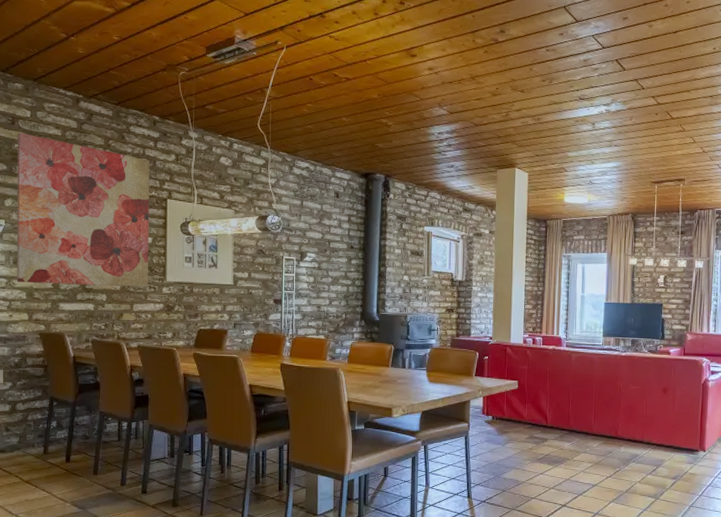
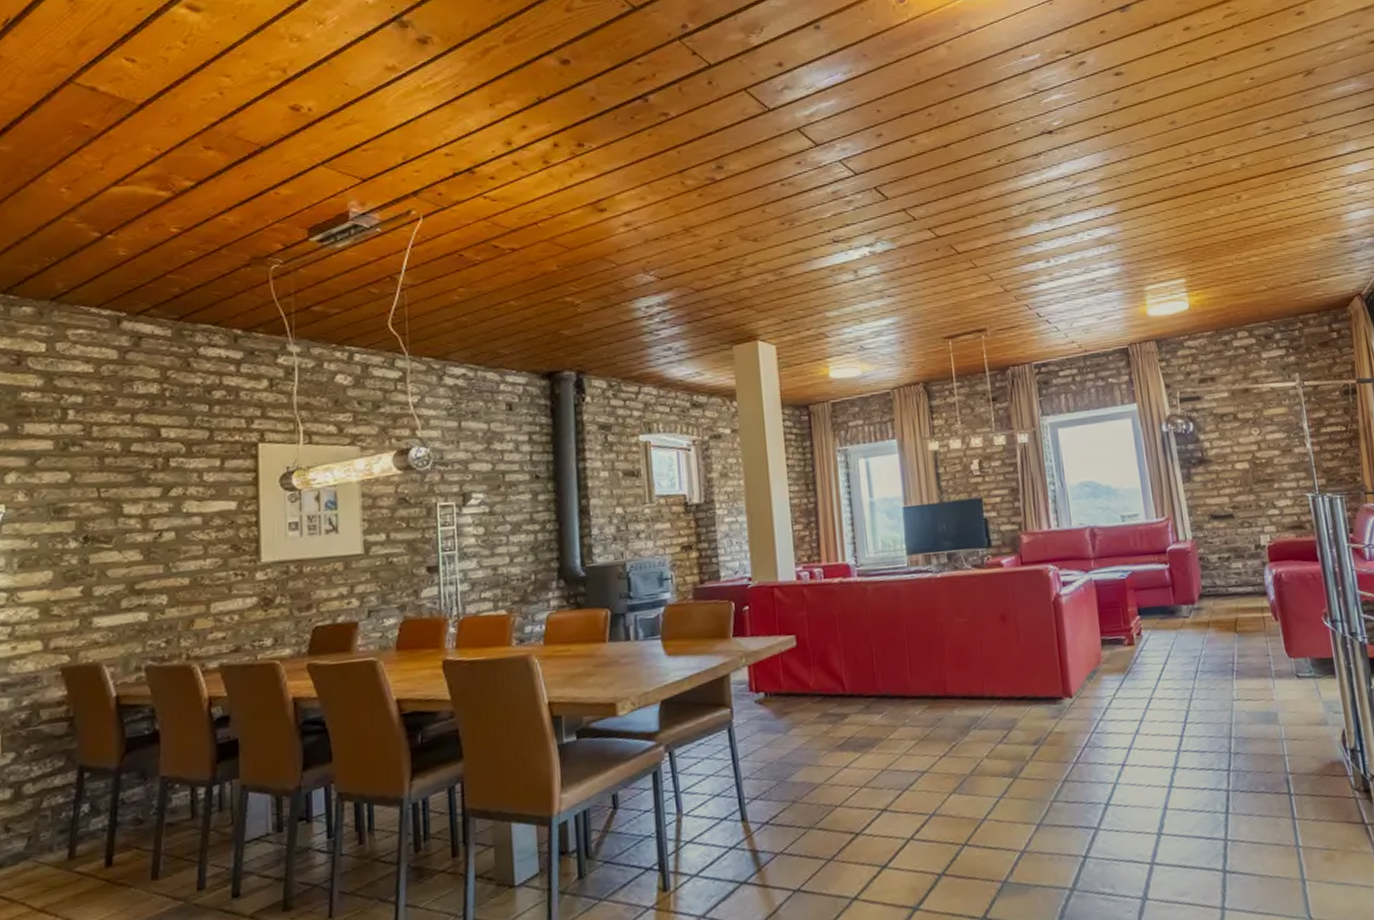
wall art: present [16,132,150,287] -> none [23,374,233,595]

